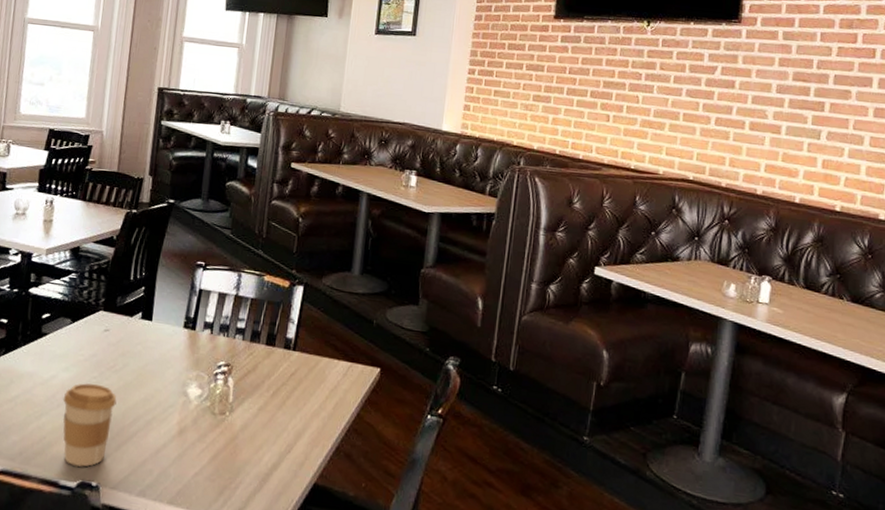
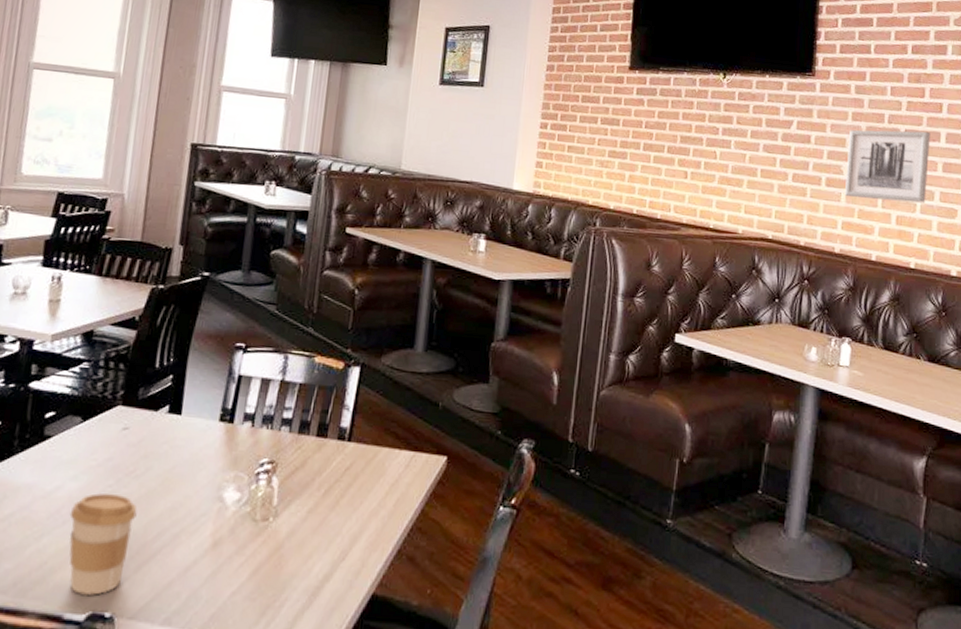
wall art: none [768,75,862,148] -> present [844,129,931,203]

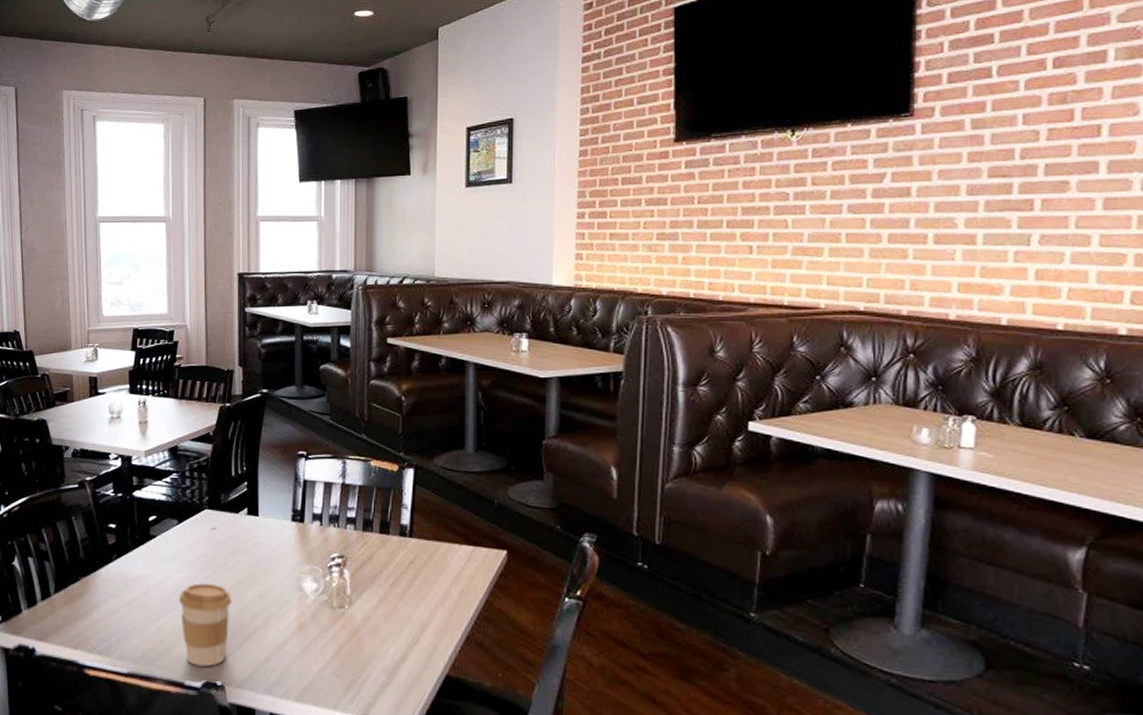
wall art: present [844,129,931,203] -> none [960,162,1084,254]

